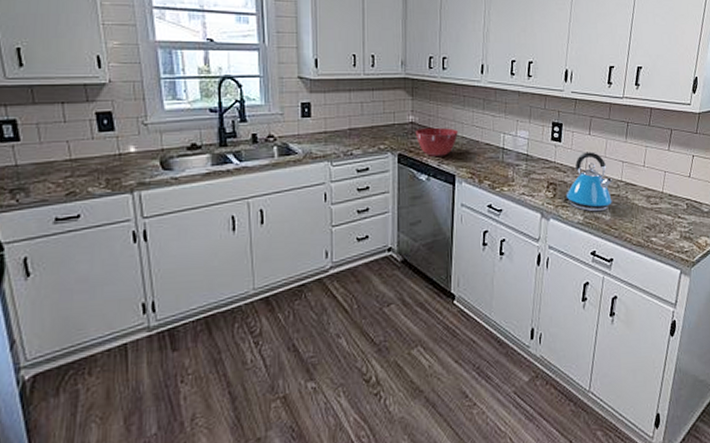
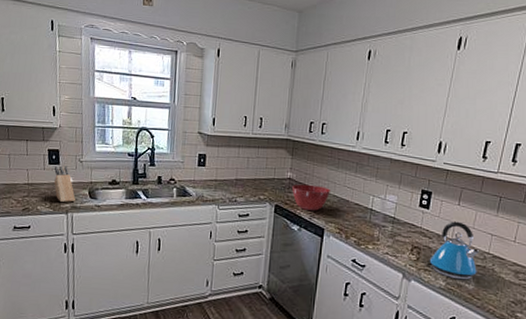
knife block: none [108,131,142,178] -> present [54,165,75,202]

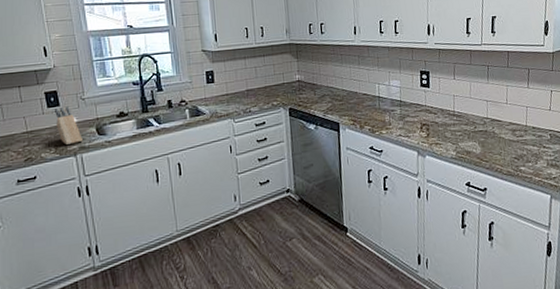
mixing bowl: present [291,184,331,211] -> none [301,83,340,108]
kettle: present [429,221,480,280] -> none [437,94,481,147]

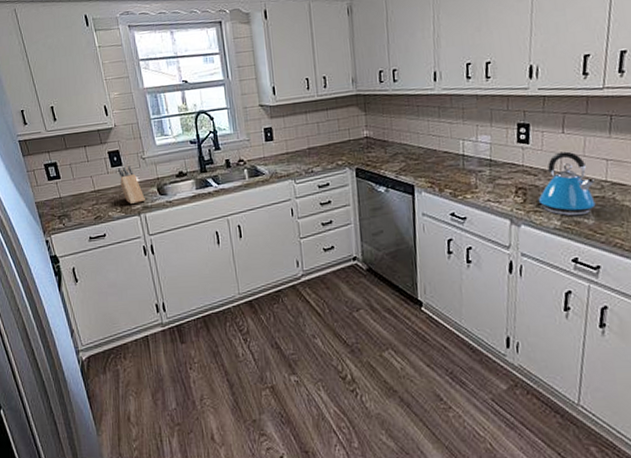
kettle: none [437,94,481,147] -> present [537,151,596,216]

